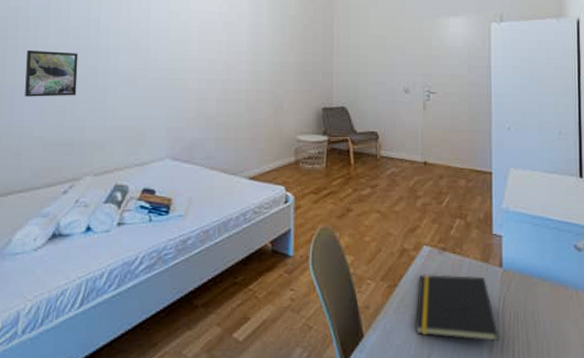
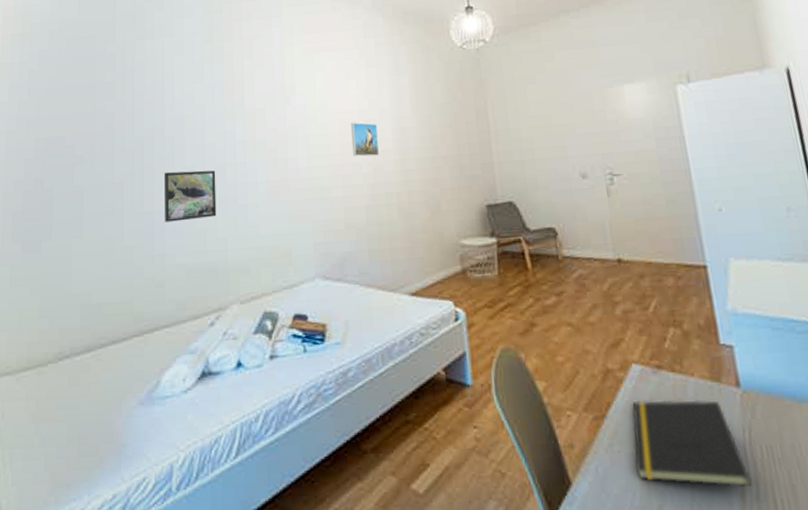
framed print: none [209,23,234,55] -> present [350,122,379,157]

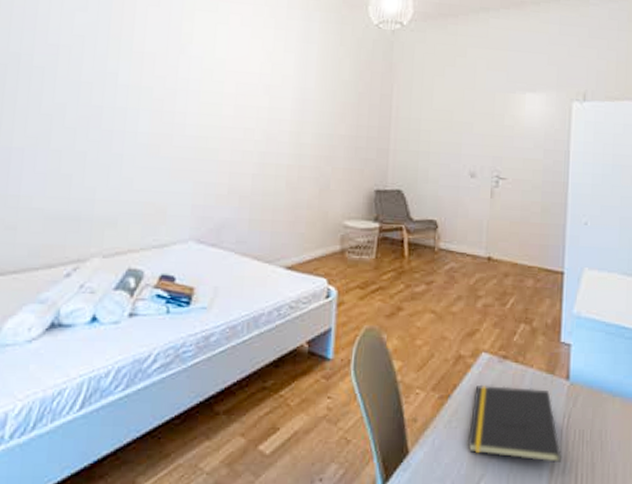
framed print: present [163,170,217,222] -> none [24,105,91,163]
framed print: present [350,122,379,157] -> none [246,84,277,124]

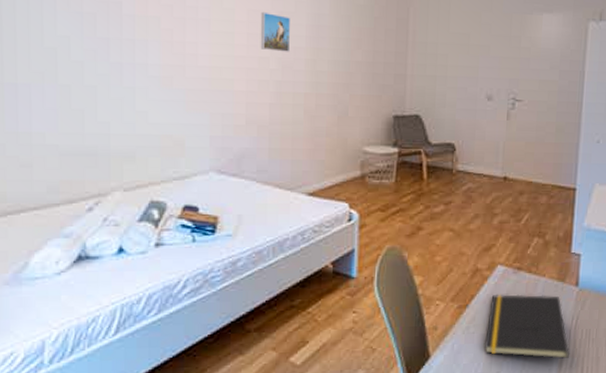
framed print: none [246,84,277,124] -> present [260,11,290,52]

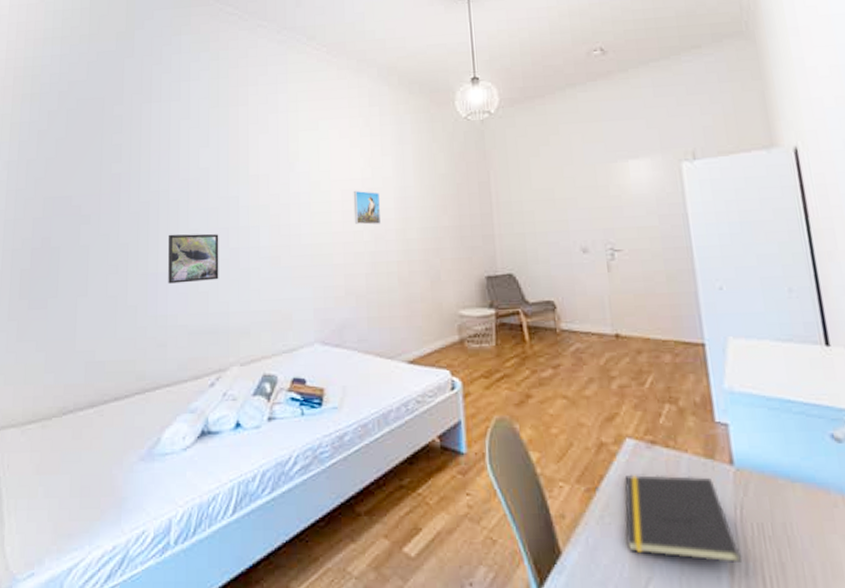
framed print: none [29,38,97,98] -> present [167,233,219,284]

